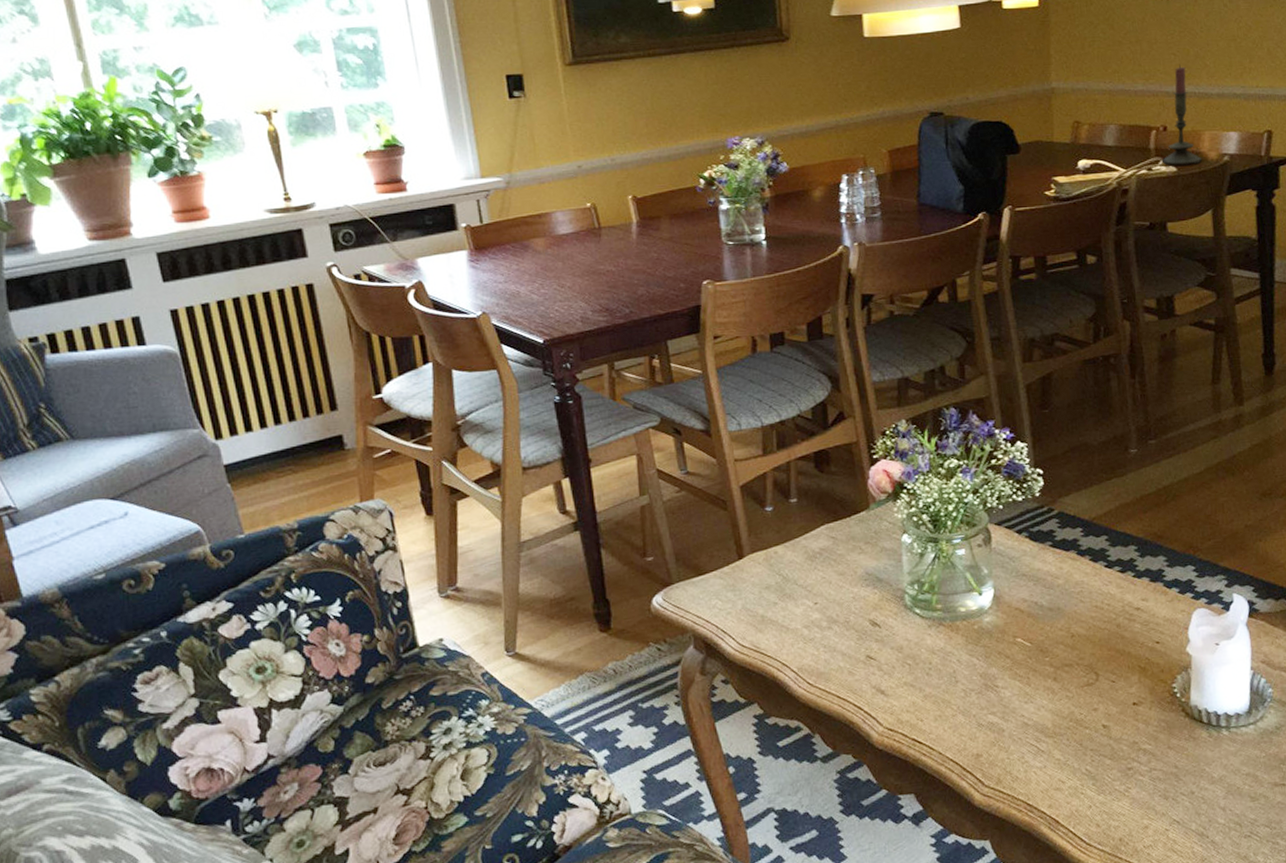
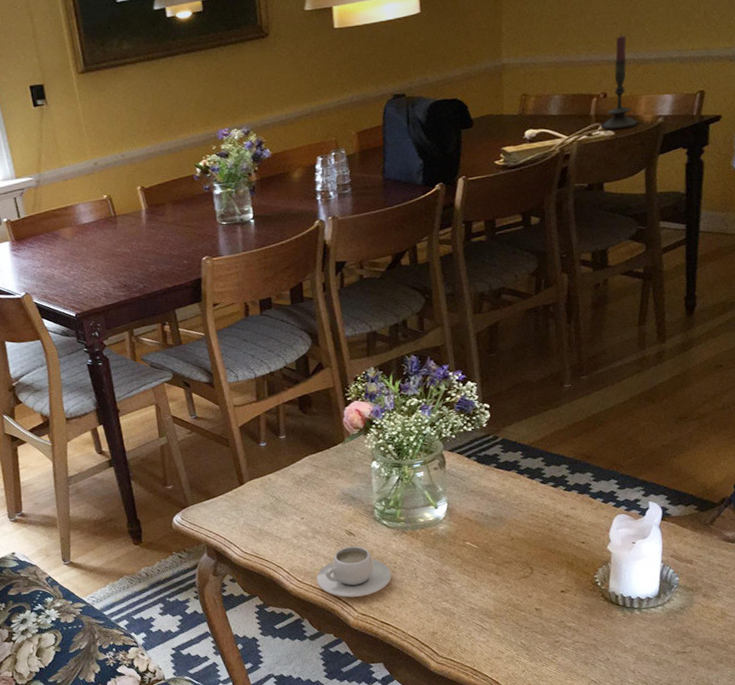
teacup: none [831,640,926,707] -> present [316,546,392,598]

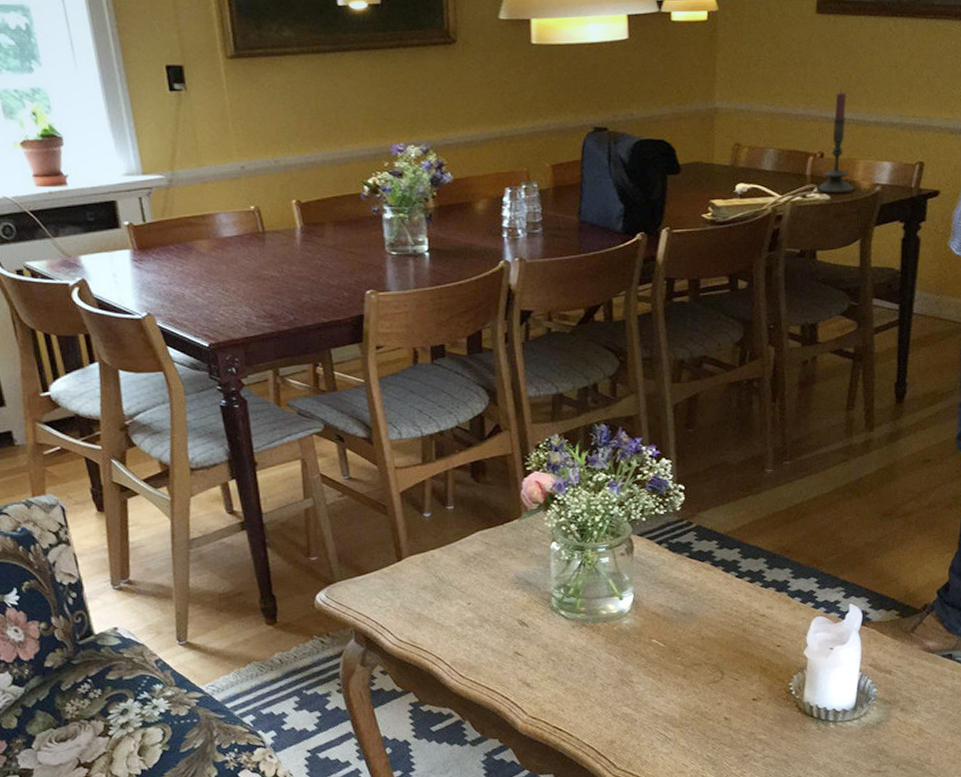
teacup: present [316,546,392,598] -> none [481,638,567,698]

